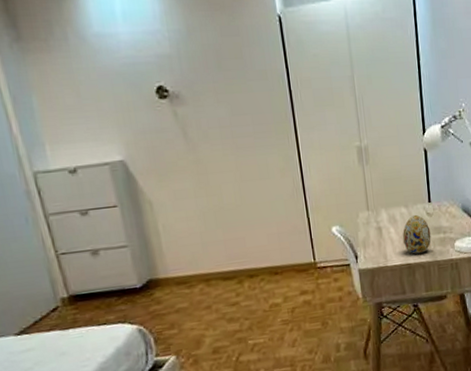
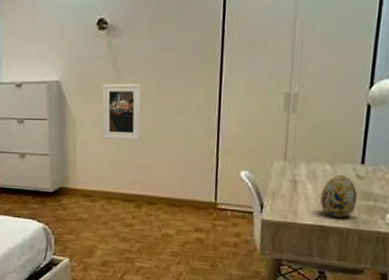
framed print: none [176,153,229,217] -> present [102,83,142,140]

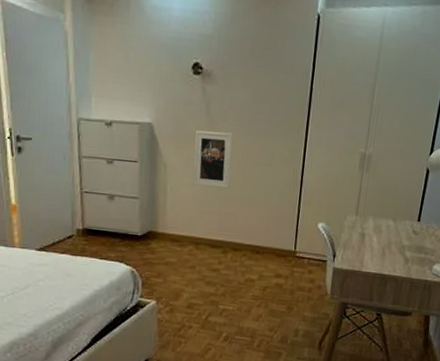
decorative egg: present [321,174,357,218] -> none [383,229,412,268]

